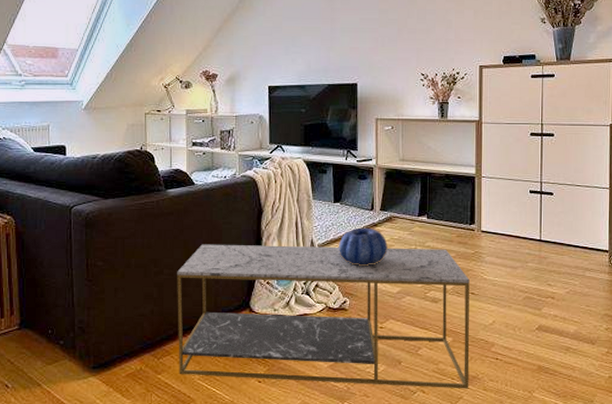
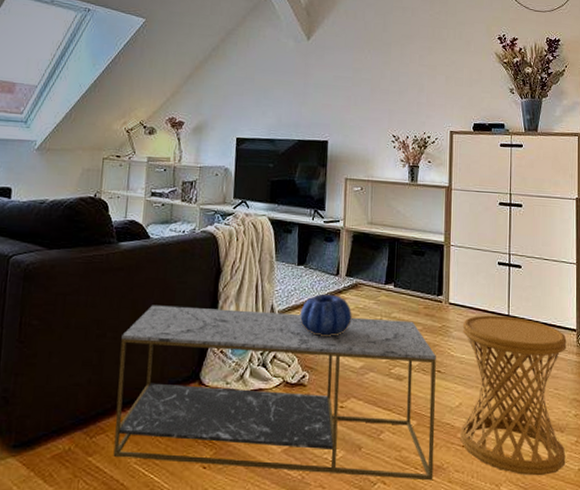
side table: none [494,241,599,383] -> present [460,315,567,476]

